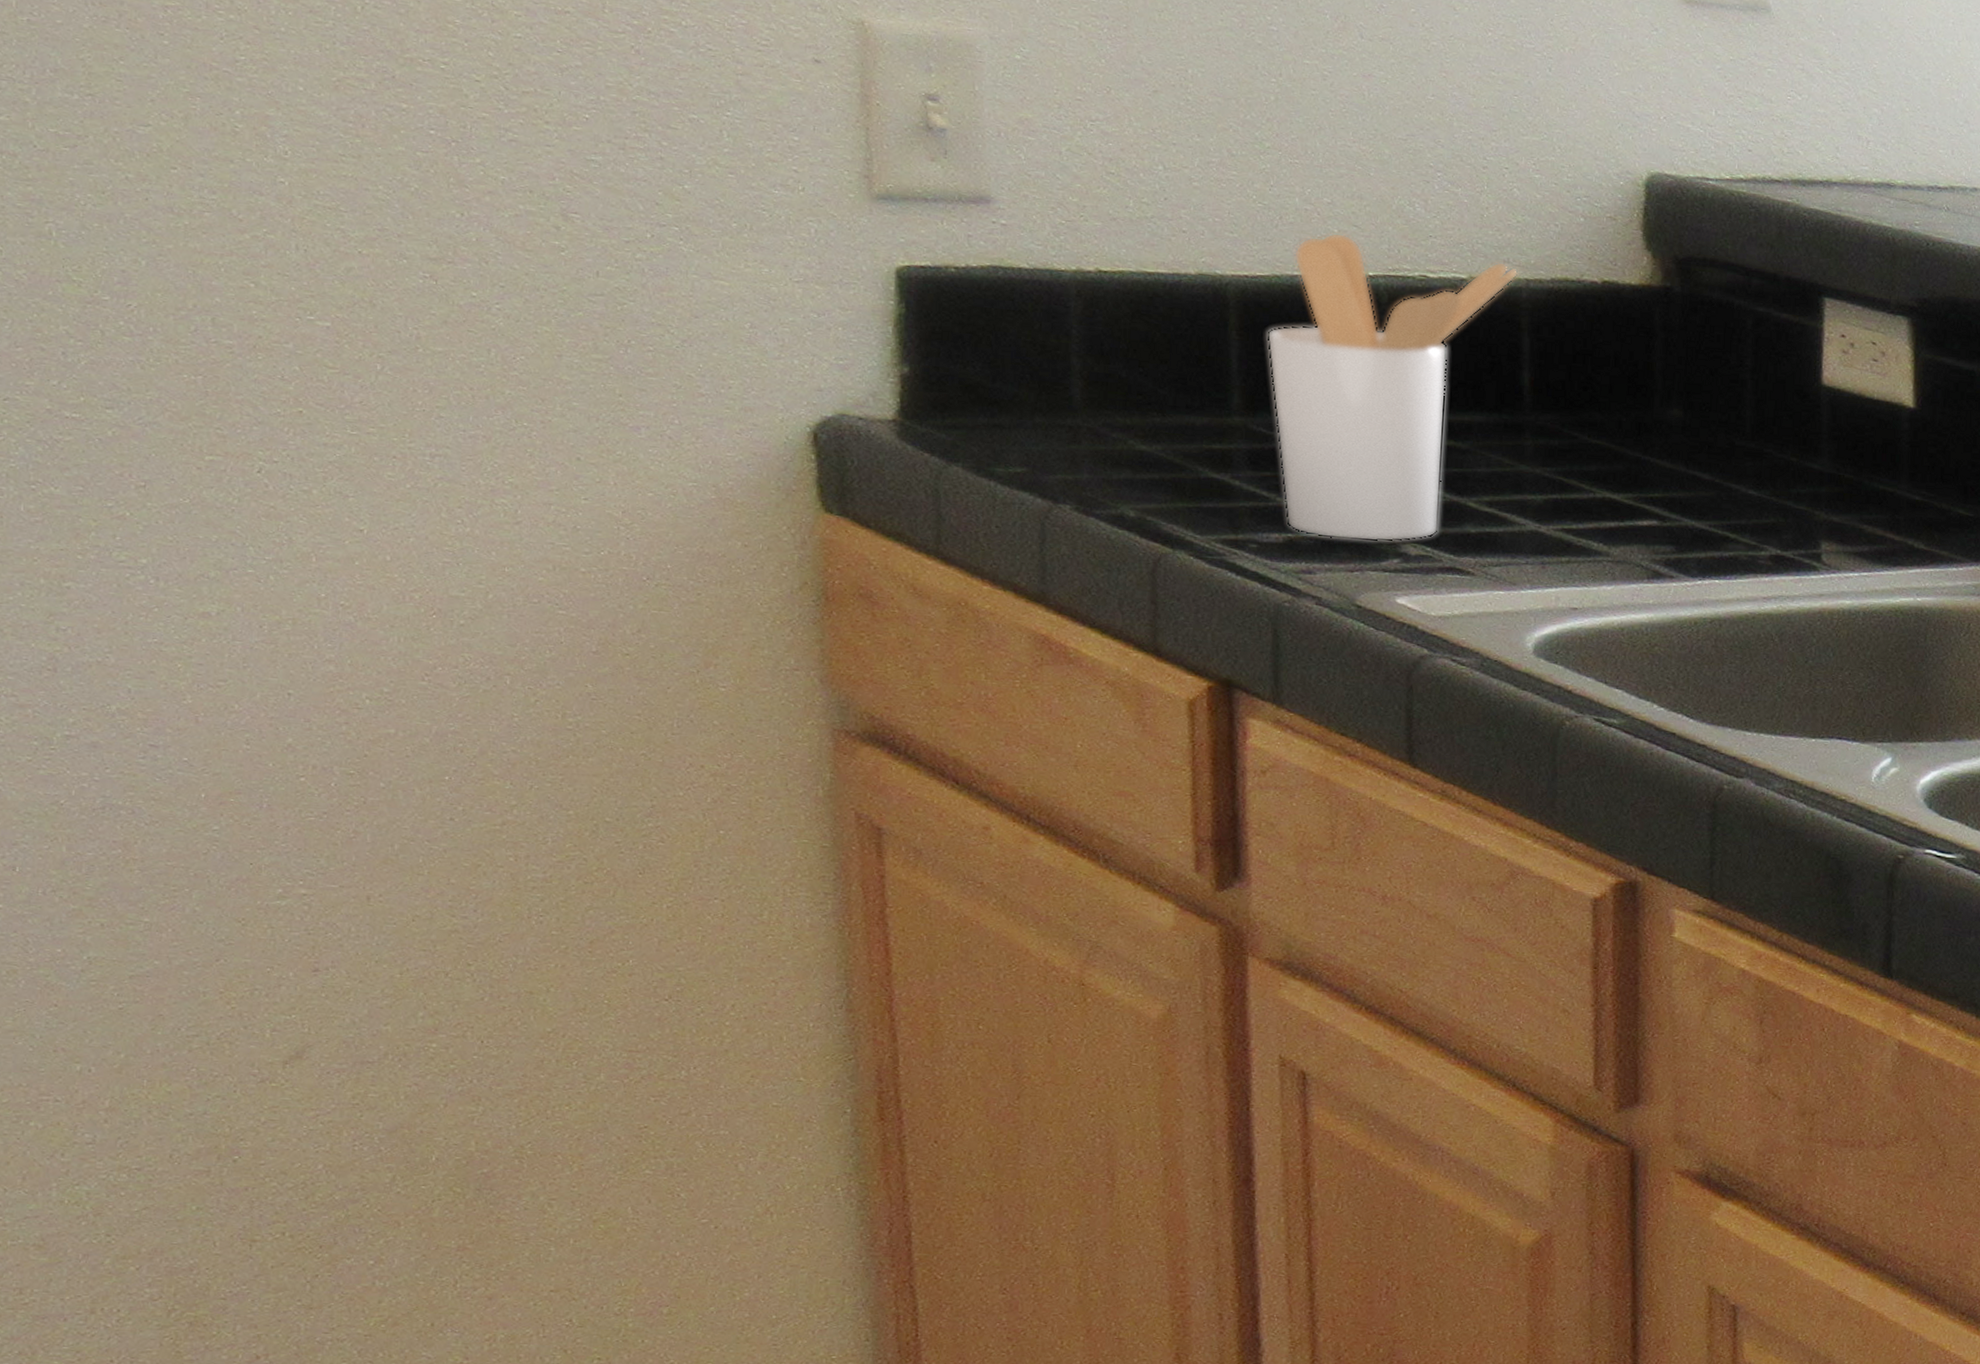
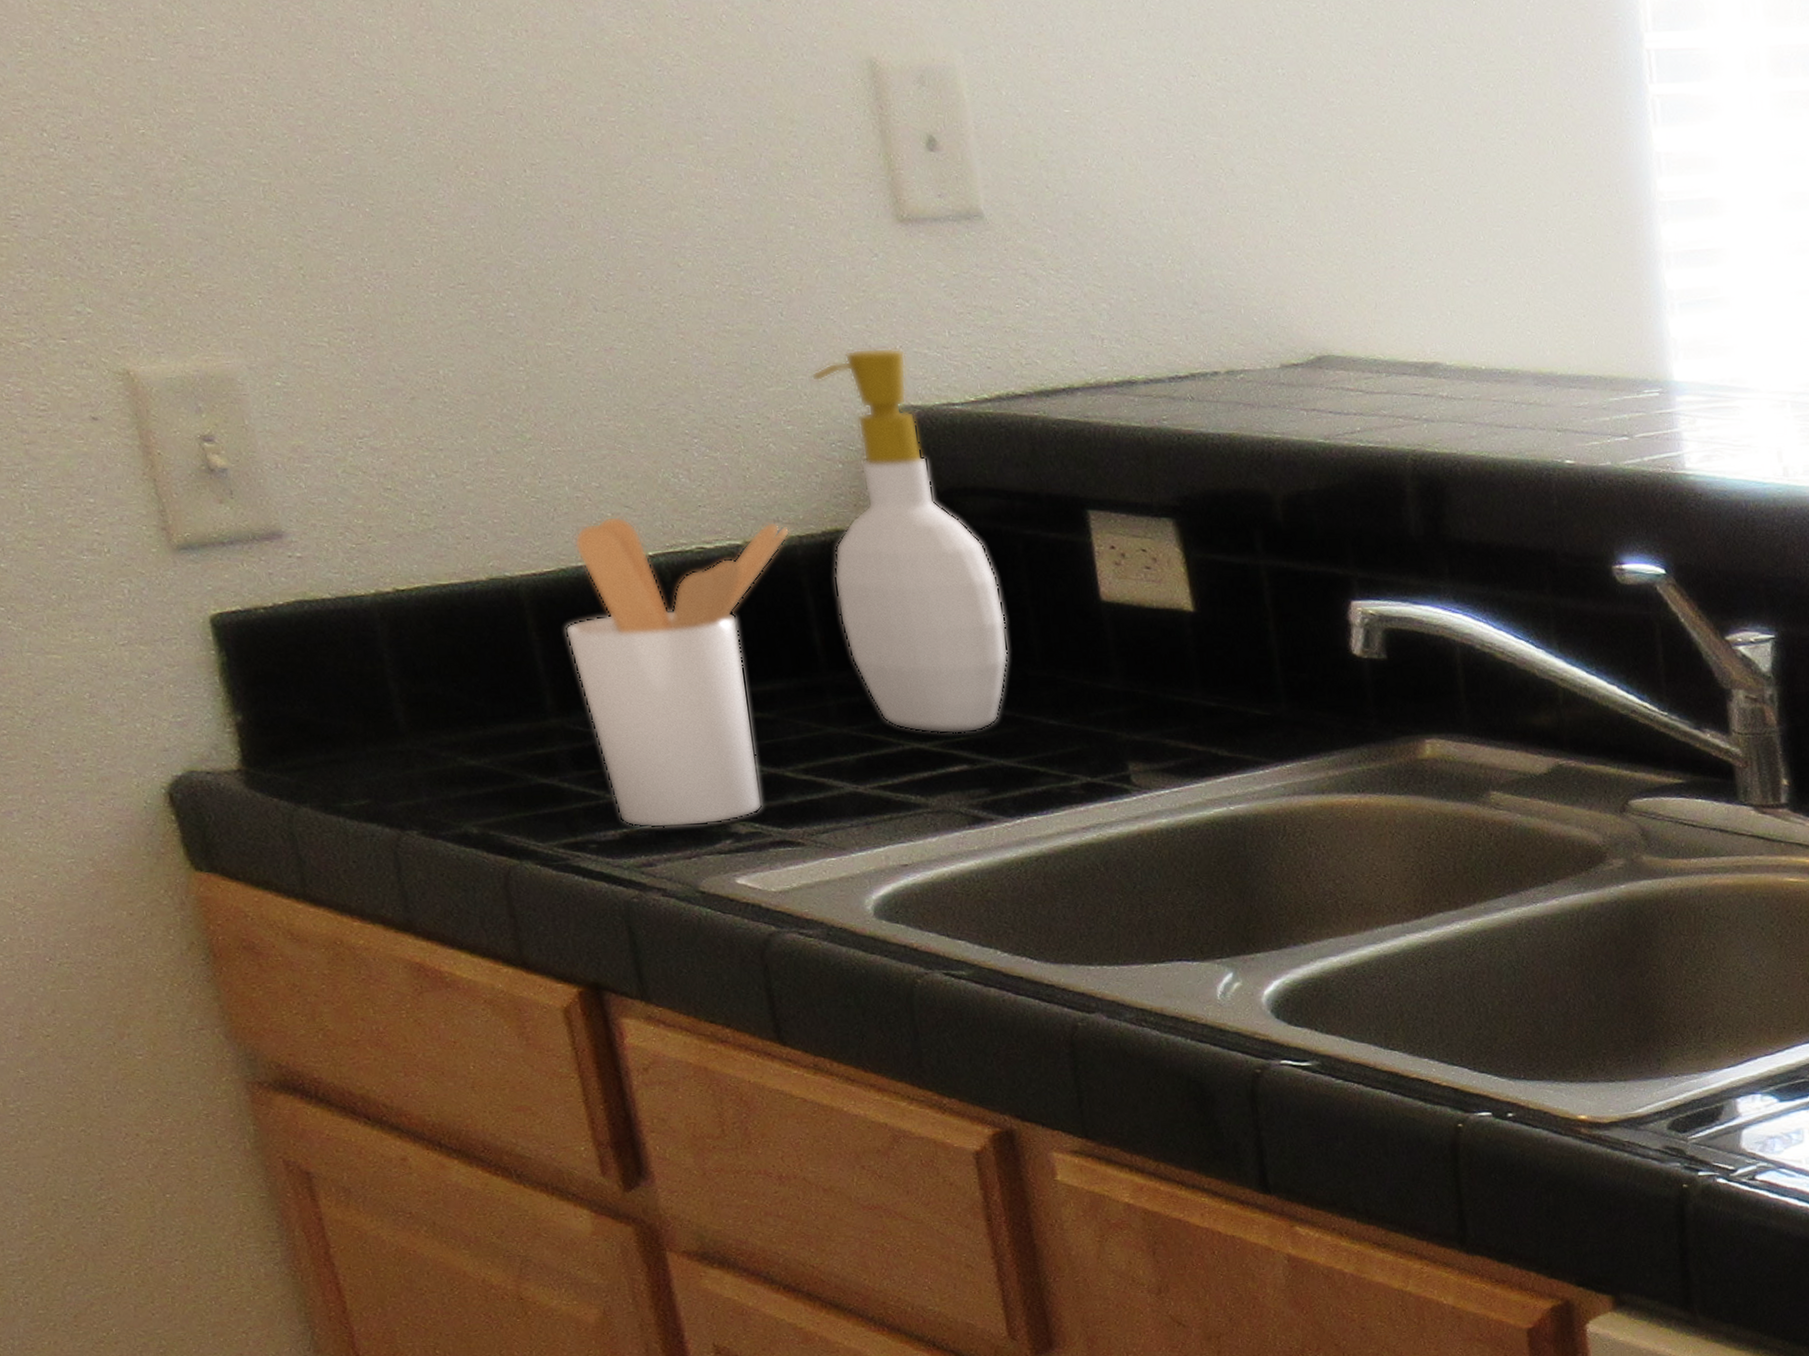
soap bottle: none [1553,113,1723,491] -> present [811,347,1009,734]

